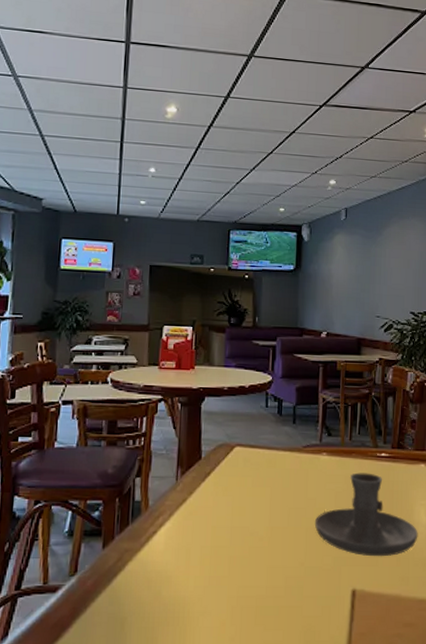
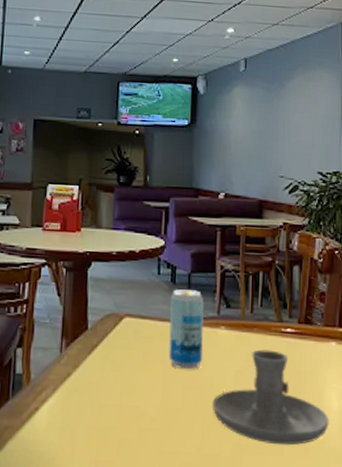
beverage can: none [275,420,308,493] -> present [168,289,204,370]

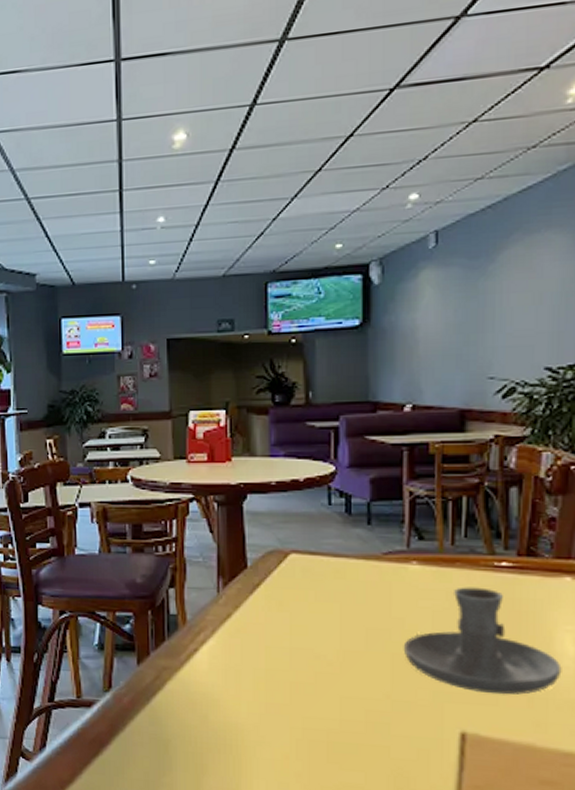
beverage can: present [168,289,204,370] -> none [345,521,390,610]

